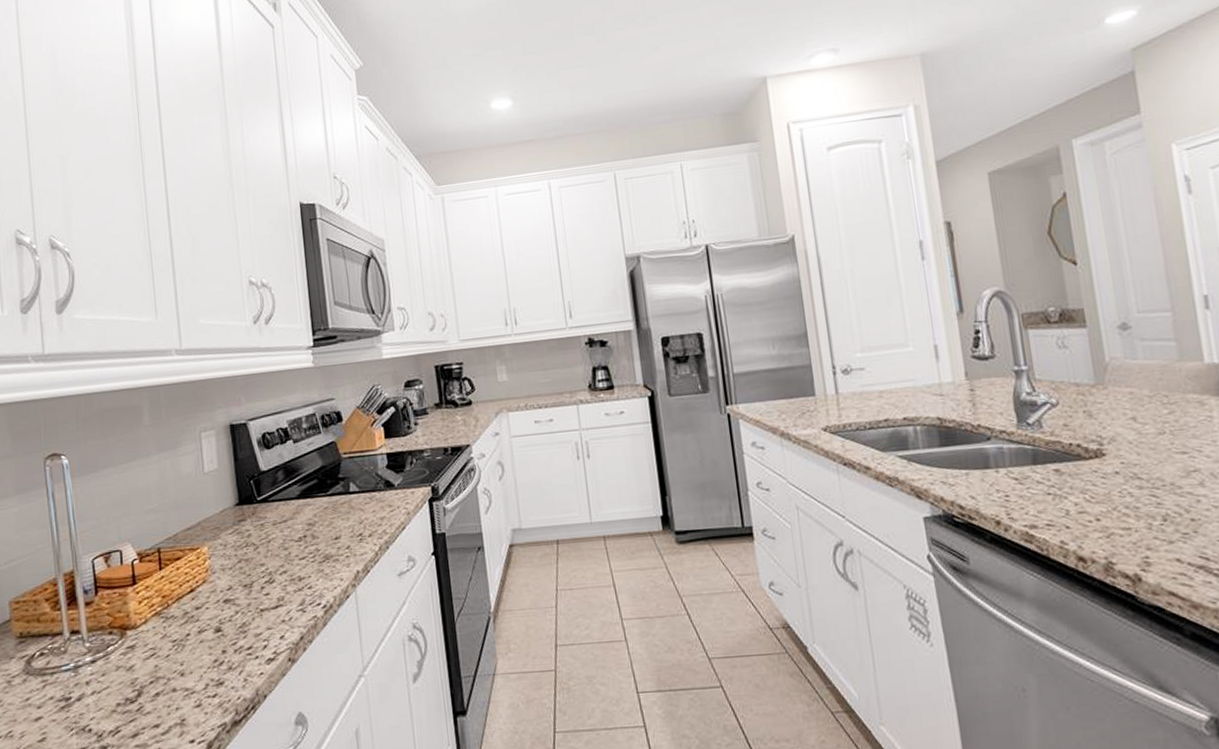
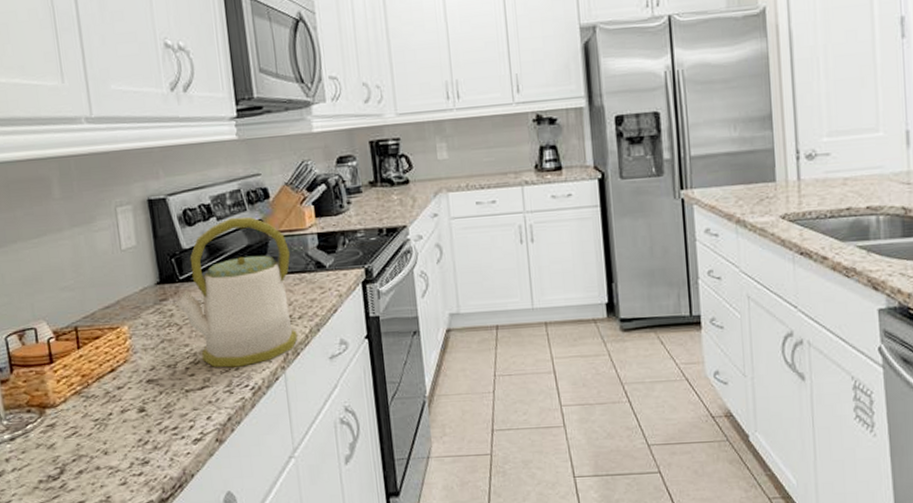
kettle: none [253,439,368,586] -> present [175,217,298,368]

